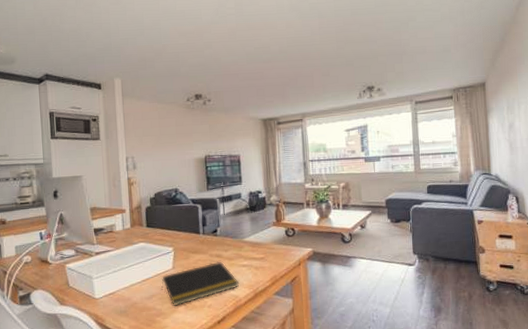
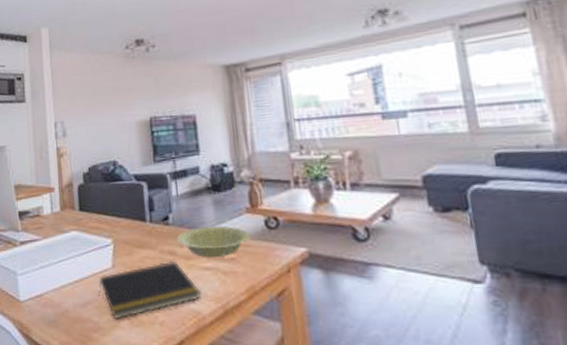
bowl: none [223,235,275,258] -> present [177,226,251,258]

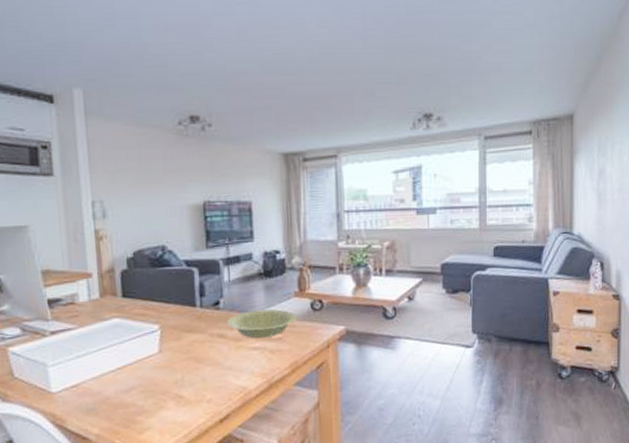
notepad: present [98,260,201,320] -> none [143,343,248,402]

